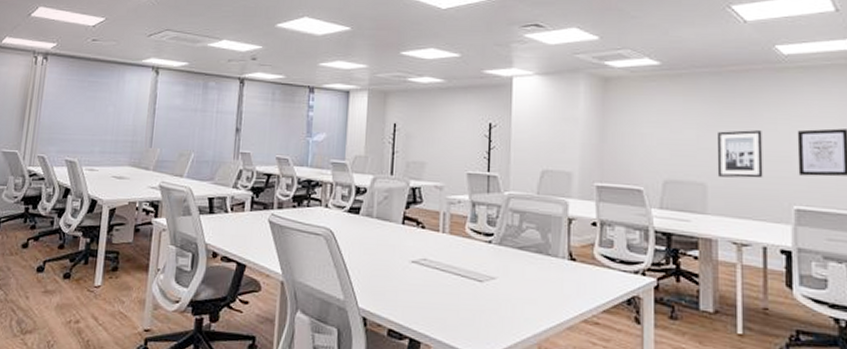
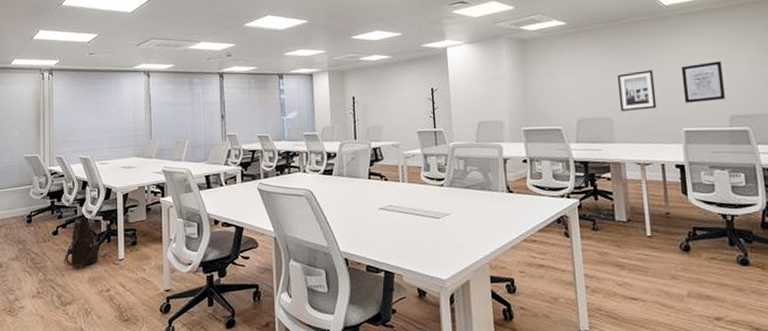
shoulder bag: none [30,230,75,291] -> present [63,217,101,268]

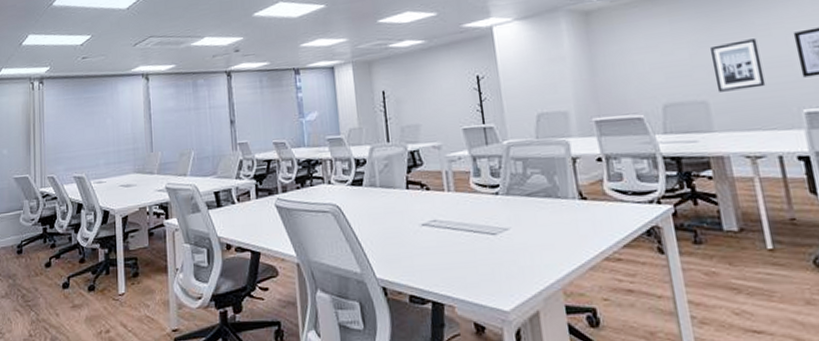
shoulder bag: present [63,217,101,268] -> none [57,246,99,305]

